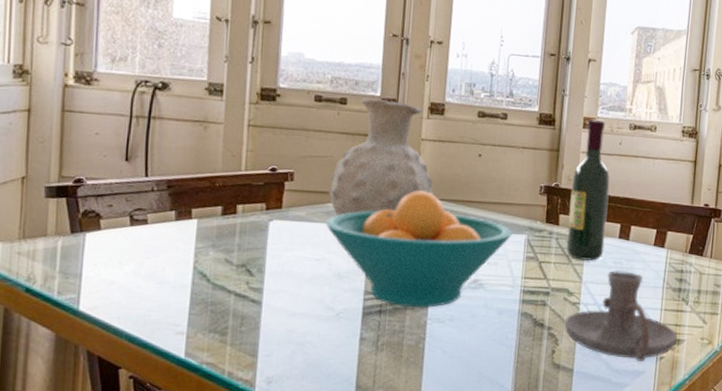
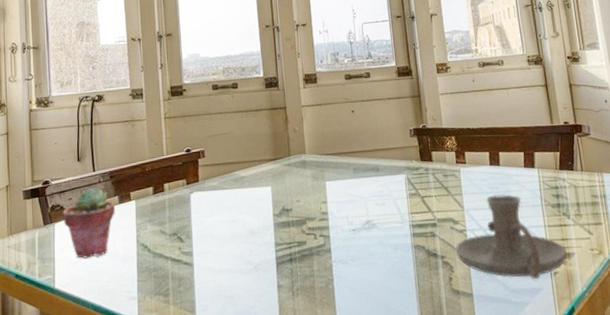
potted succulent: none [98,195,171,280] -> present [63,187,116,259]
fruit bowl: present [326,190,513,308] -> none [235,149,393,253]
vase: present [328,98,433,216] -> none [233,78,319,181]
wine bottle: present [566,119,610,261] -> none [437,63,479,190]

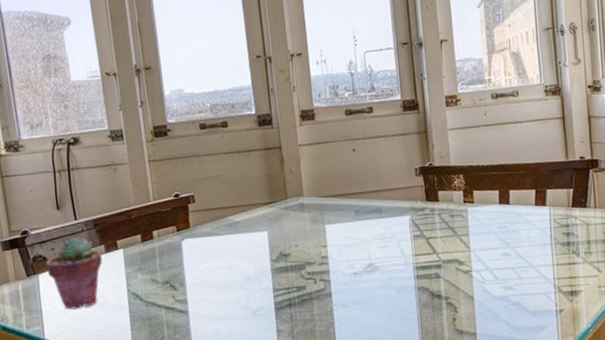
candle holder: present [455,194,568,279] -> none [460,234,575,317]

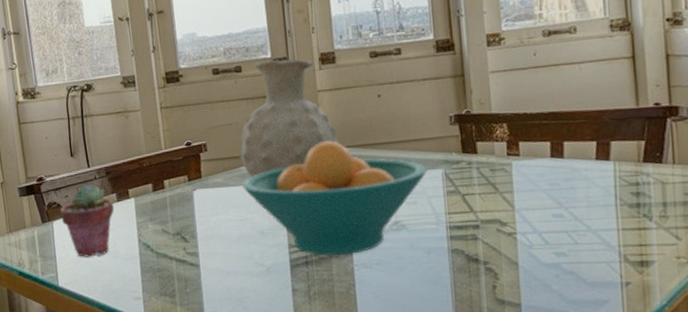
vase: none [226,115,318,227] -> present [239,59,338,177]
fruit bowl: none [229,191,397,298] -> present [242,141,428,256]

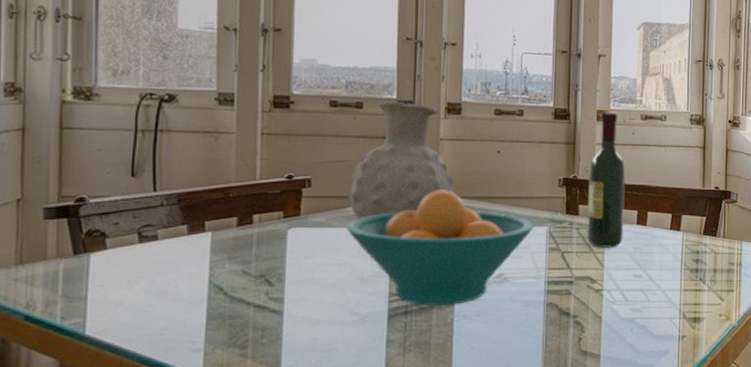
potted succulent: present [60,184,115,257] -> none [103,211,183,299]
wine bottle: none [484,33,535,187] -> present [587,111,626,248]

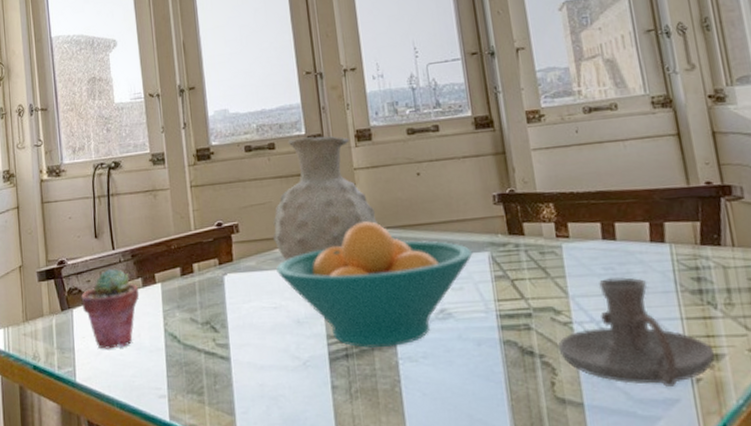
potted succulent: none [103,211,183,299] -> present [81,268,140,349]
wine bottle: present [587,111,626,248] -> none [528,109,588,272]
candle holder: none [589,256,698,342] -> present [558,277,715,387]

